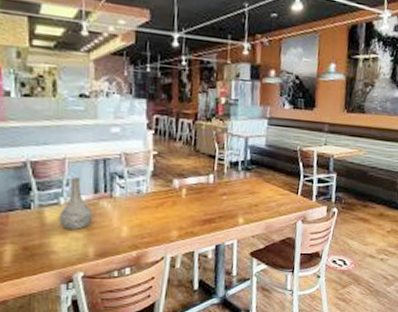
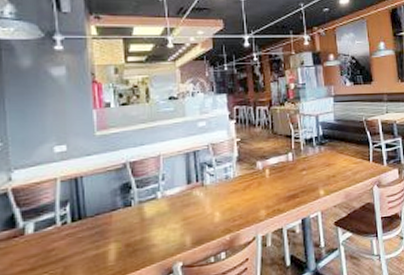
vase: present [59,177,93,229] -> none [157,171,188,221]

